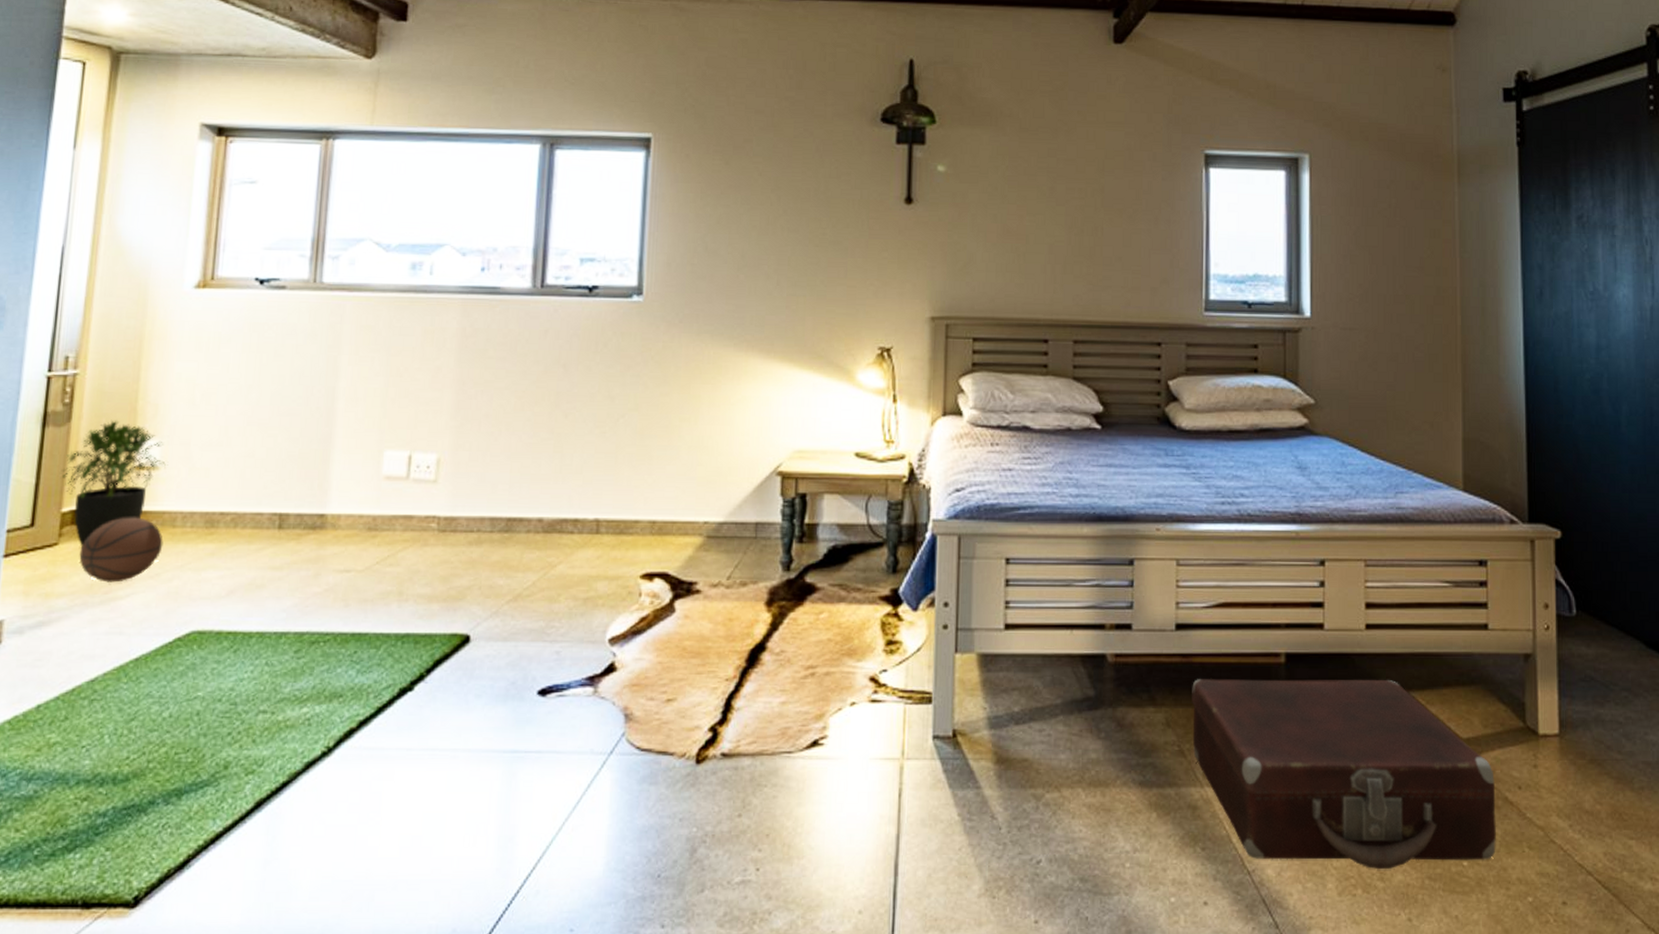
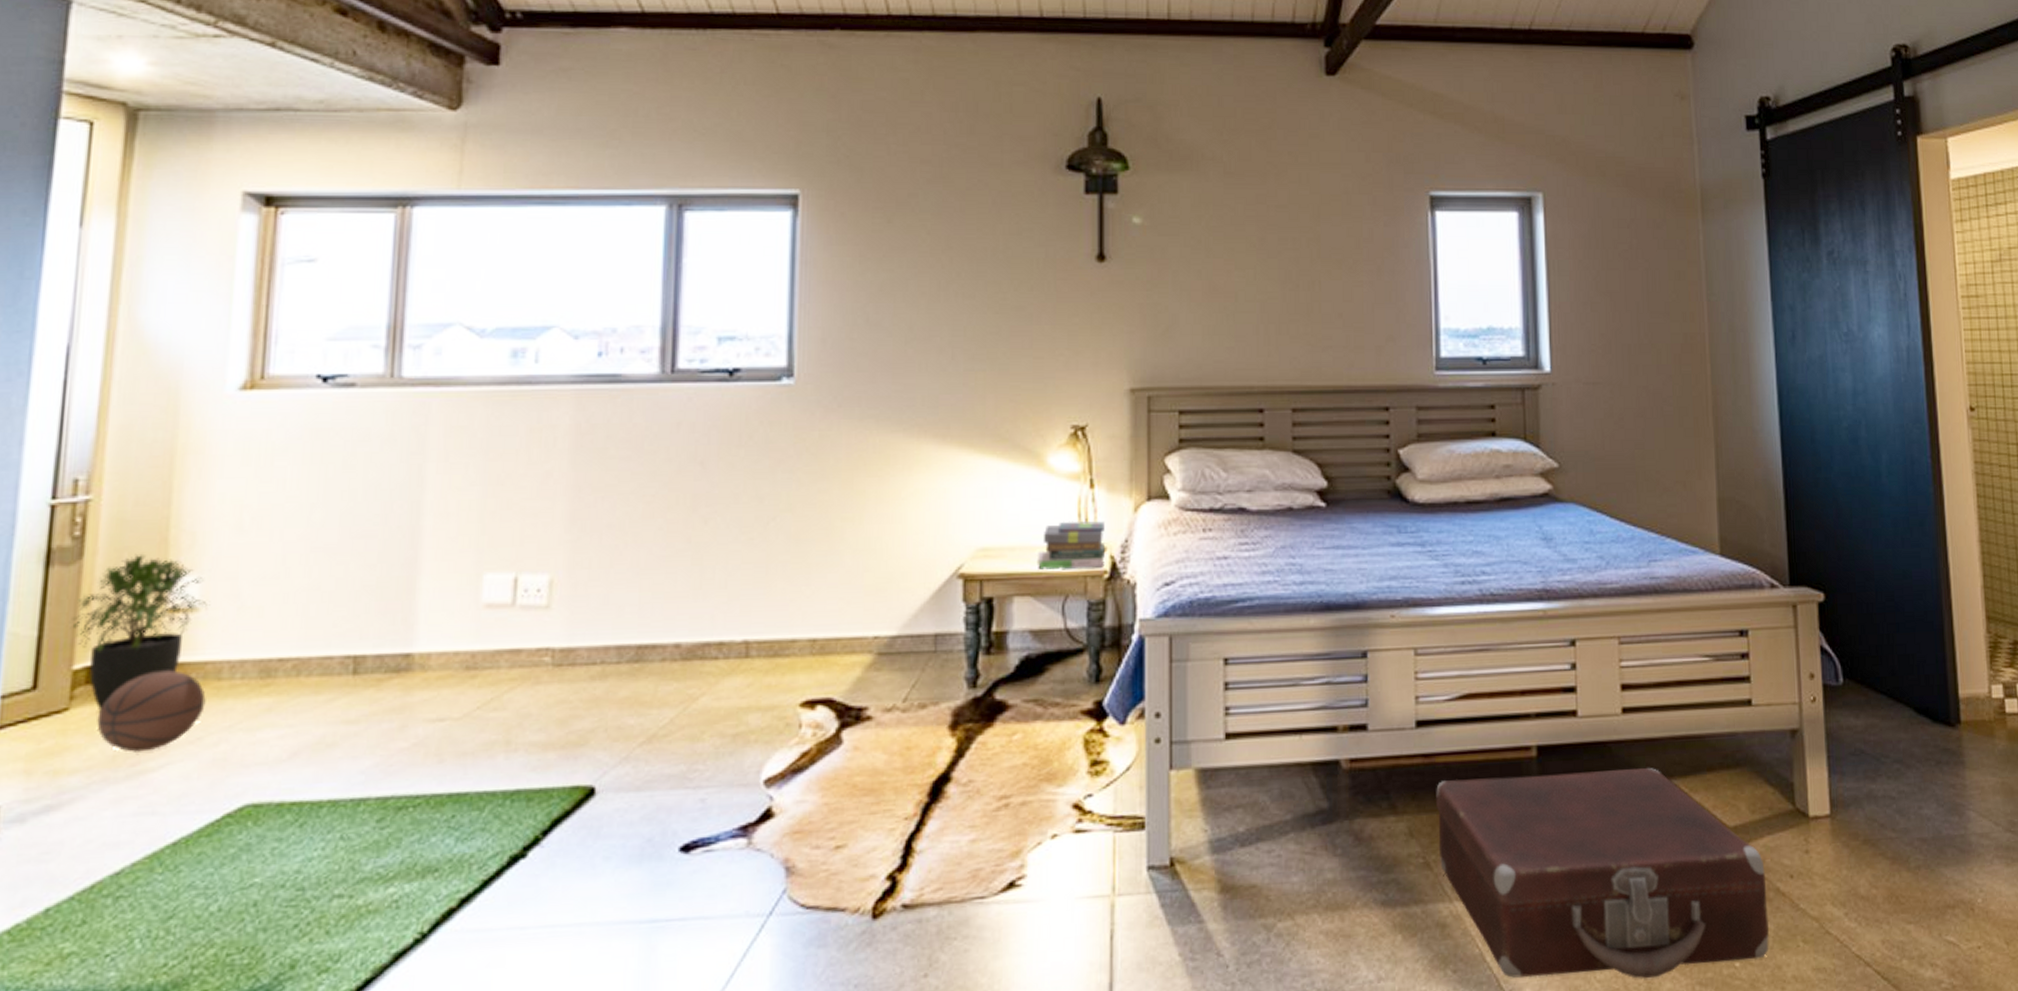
books: none [845,430,905,472] -> present [1037,520,1106,570]

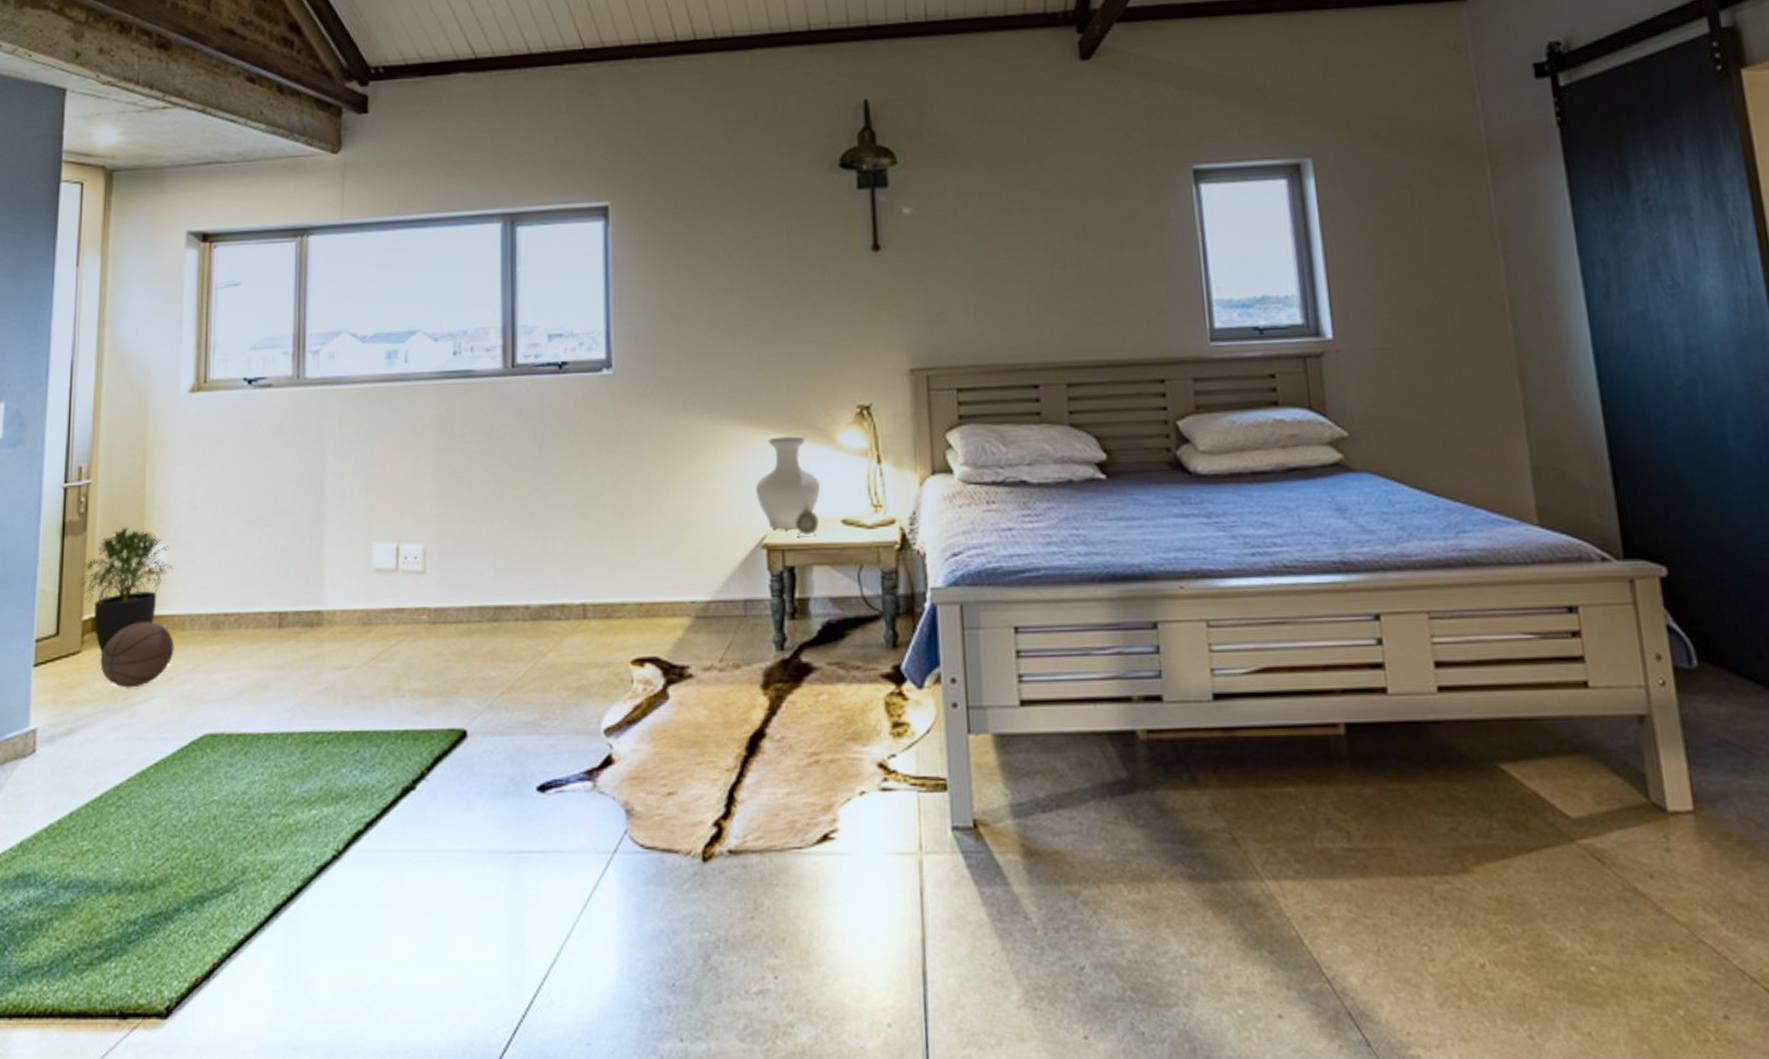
vase: none [953,456,1025,560] -> present [755,435,820,531]
alarm clock: none [997,525,1023,565] -> present [796,499,820,536]
books: present [1037,520,1106,570] -> none [832,494,896,540]
suitcase: present [1436,768,1769,978] -> none [1238,751,1630,975]

